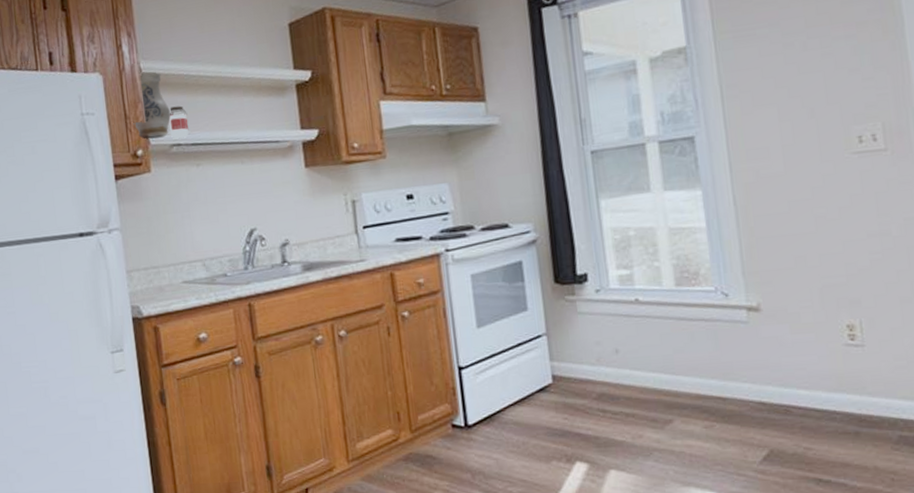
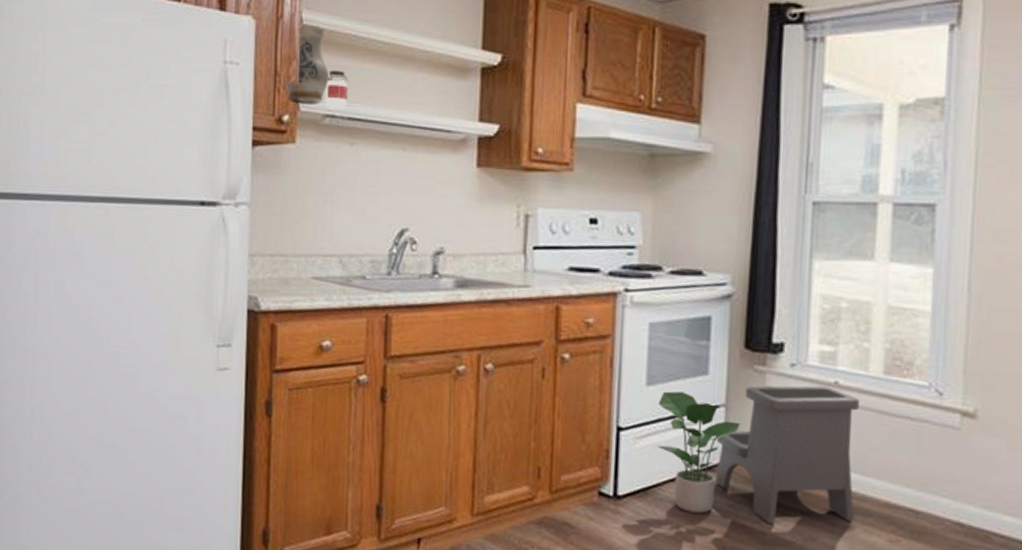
potted plant: none [489,328,562,430] -> present [657,391,741,514]
step stool: none [543,304,672,429] -> present [715,385,861,524]

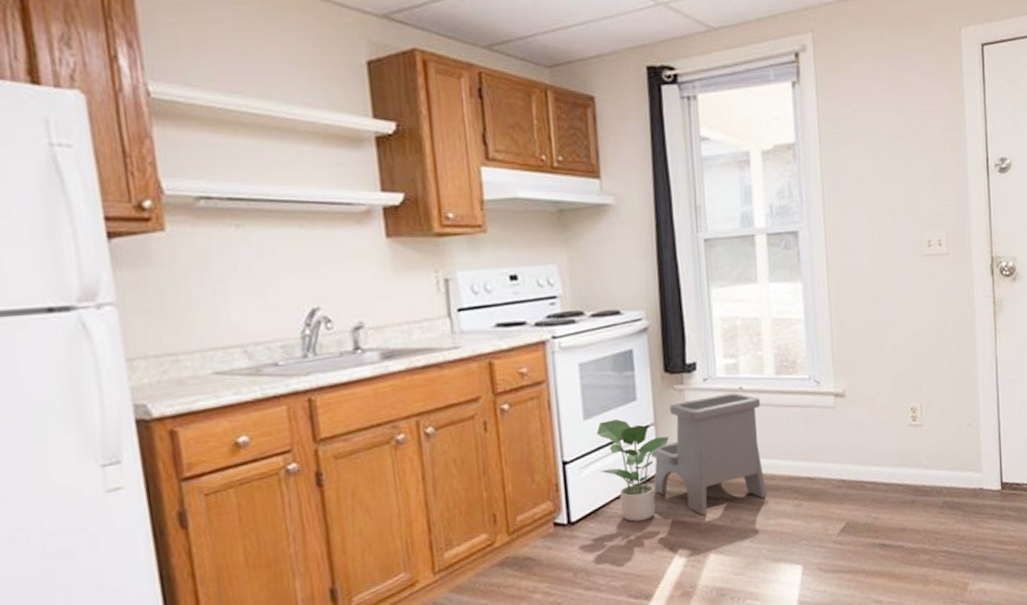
ceramic pitcher: present [283,24,329,105] -> none [137,97,196,187]
jar: present [325,70,349,110] -> none [193,147,224,190]

